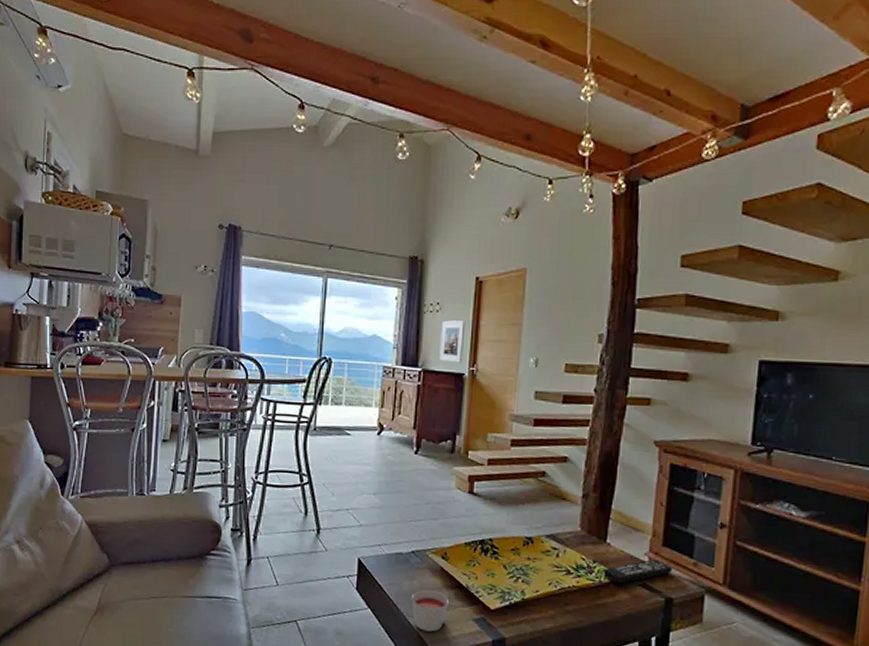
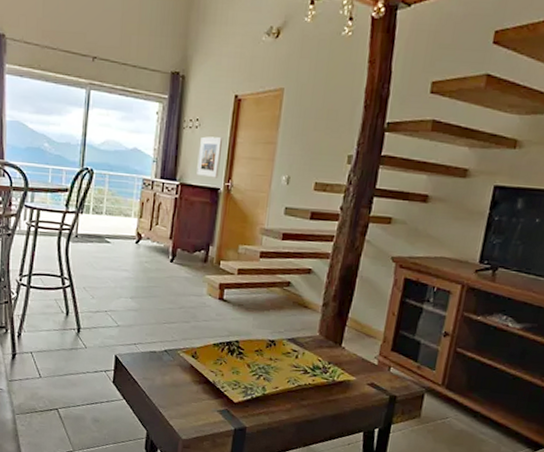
candle: present [412,589,449,632] -> none [163,384,197,421]
remote control: present [603,560,673,584] -> none [336,362,399,383]

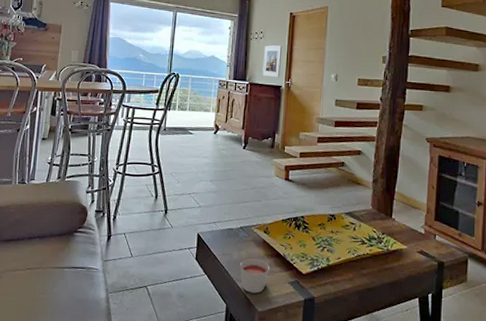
candle: none [163,384,197,421] -> present [240,258,270,294]

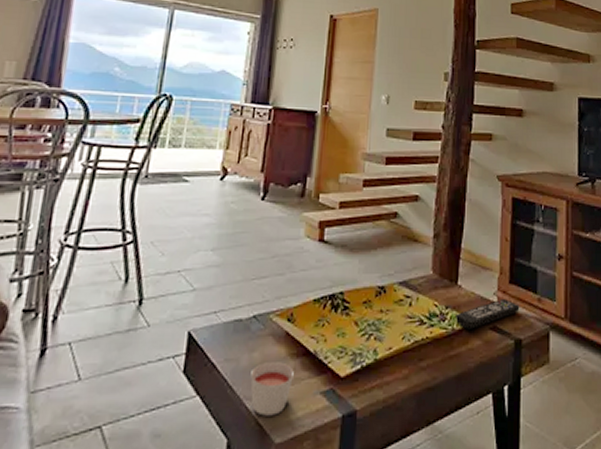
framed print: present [262,45,283,78] -> none [291,57,320,100]
remote control: none [390,231,443,251] -> present [456,299,520,329]

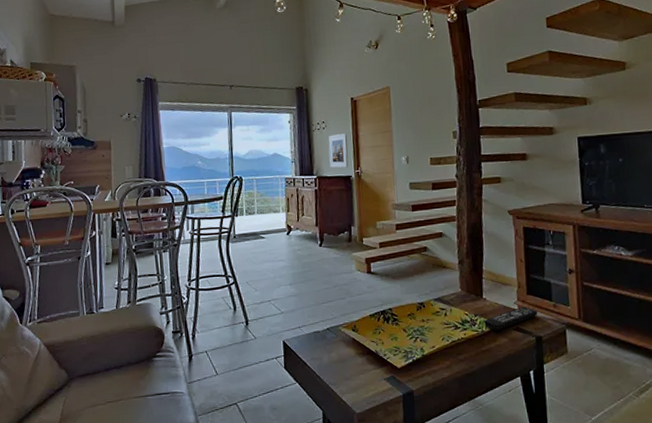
candle: present [250,362,294,416] -> none [332,359,363,395]
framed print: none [291,57,320,100] -> present [328,133,349,168]

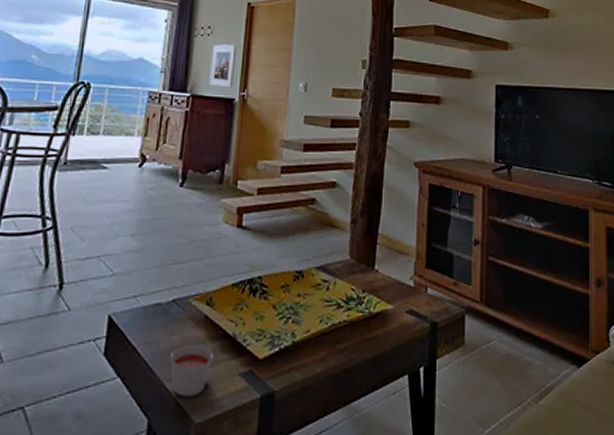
candle: none [332,359,363,395] -> present [170,345,213,397]
remote control: present [484,307,538,331] -> none [373,284,436,313]

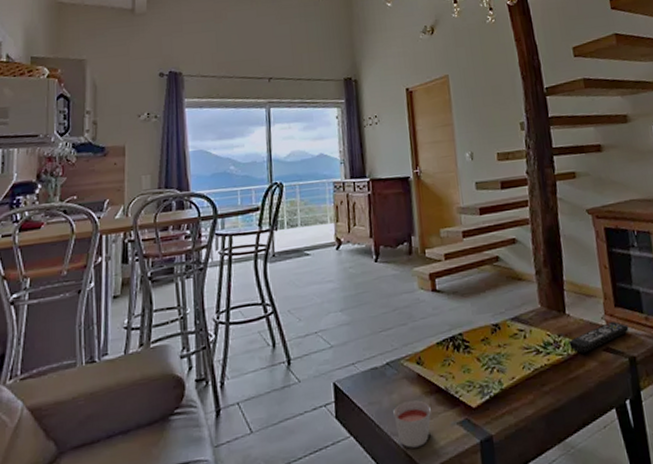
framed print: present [209,44,237,88] -> none [382,128,406,169]
remote control: none [373,284,436,313] -> present [569,322,629,353]

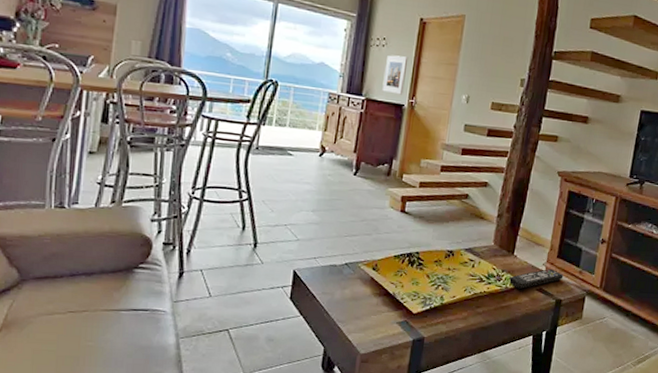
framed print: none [382,128,406,169] -> present [382,55,409,95]
candle: present [393,400,431,448] -> none [342,297,376,335]

